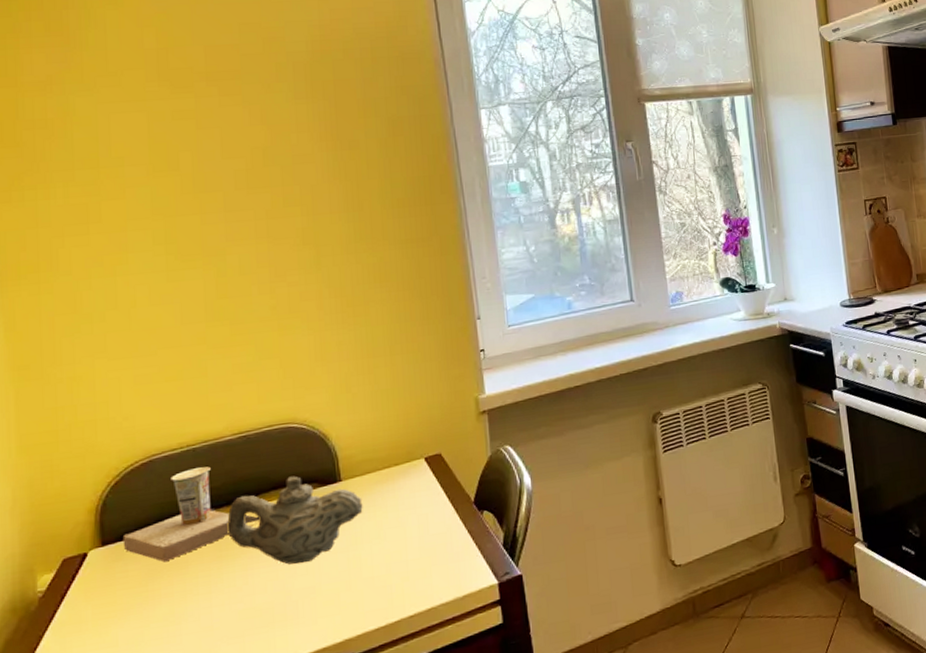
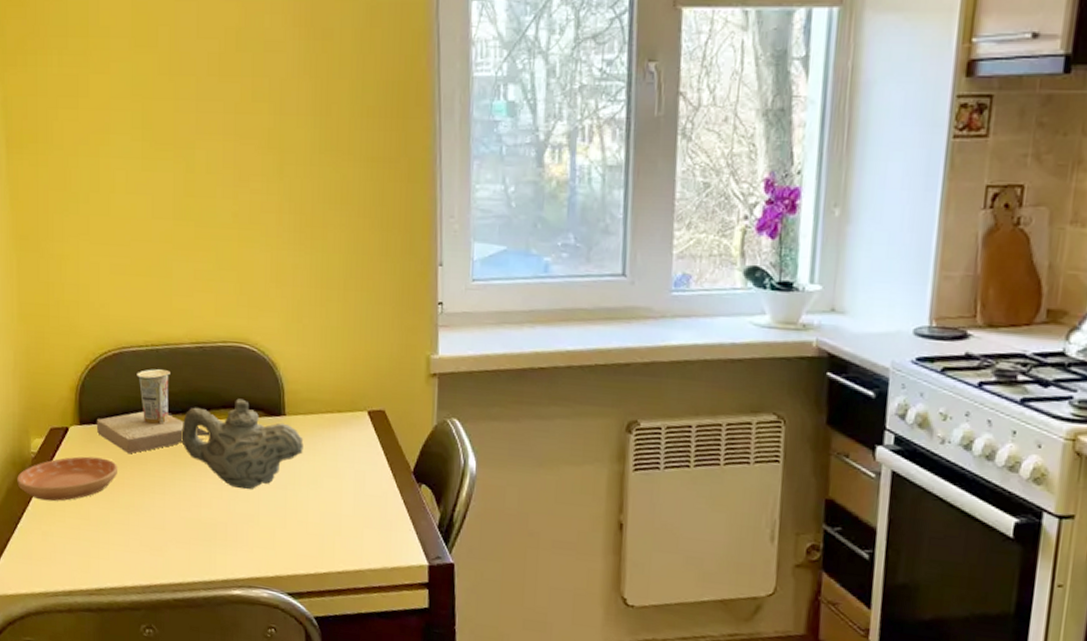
saucer: none [19,574,153,642] -> present [17,456,119,502]

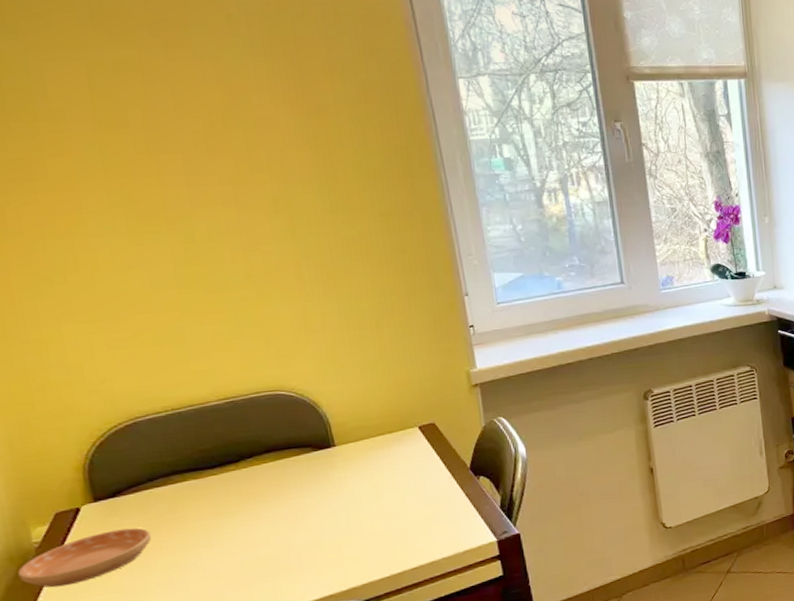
cup: present [96,369,209,454] -> none [114,429,255,518]
teapot: present [181,398,304,490] -> none [221,440,360,522]

